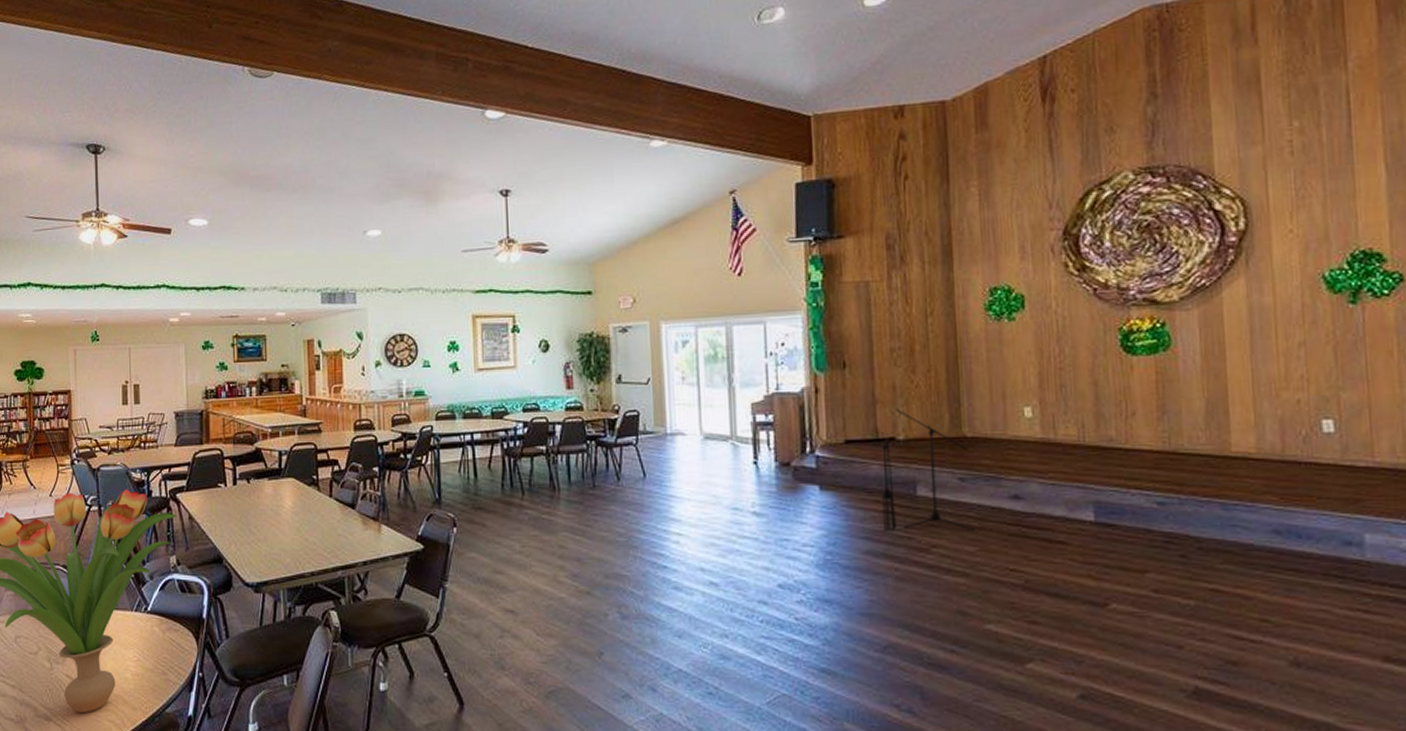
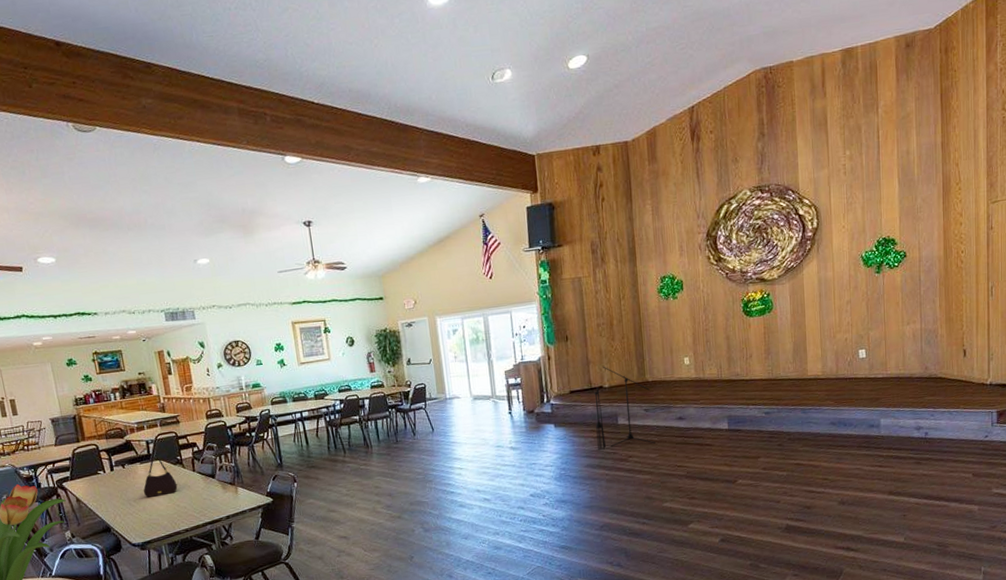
handbag: none [267,472,309,524] -> present [143,456,178,498]

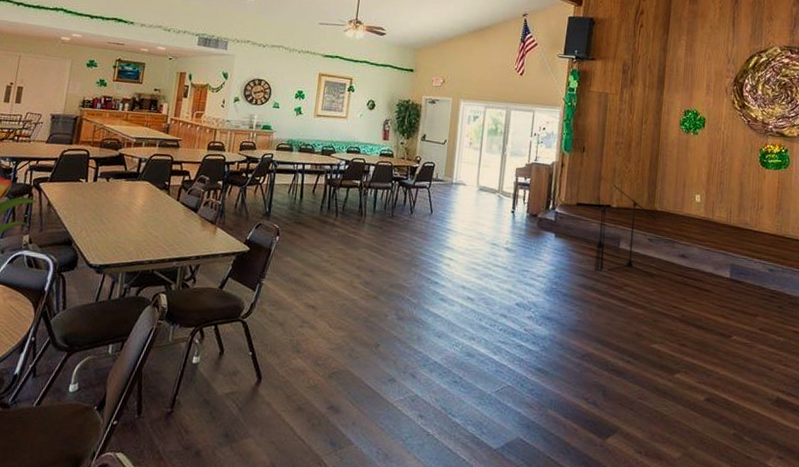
handbag: present [143,456,178,498] -> none [119,176,157,219]

